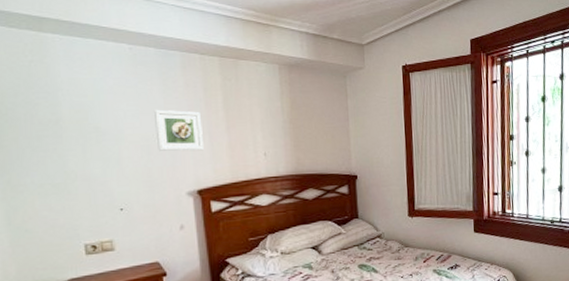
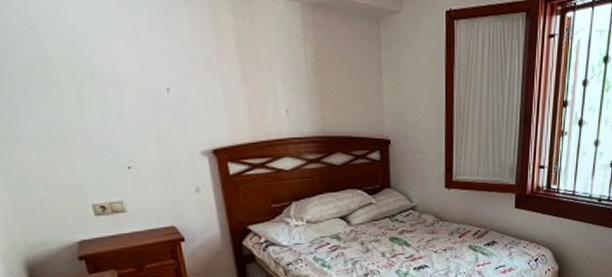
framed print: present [155,109,205,151] -> none [157,52,218,104]

